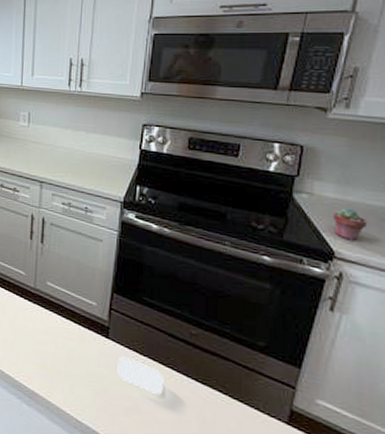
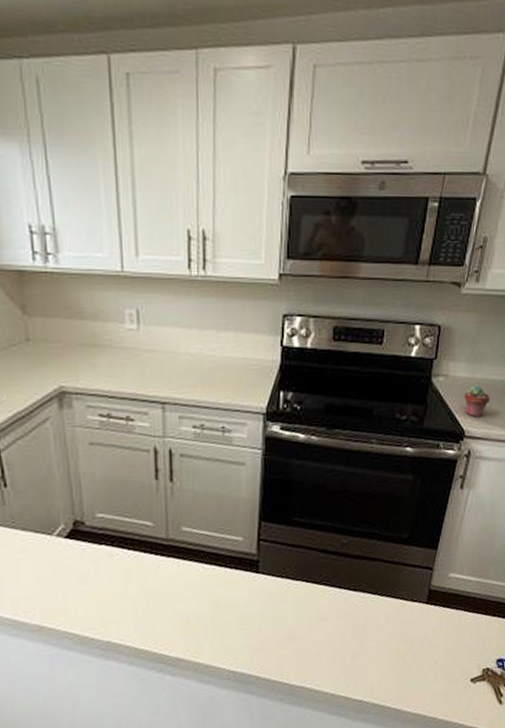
soap bar: present [117,356,164,395] -> none [270,587,318,616]

